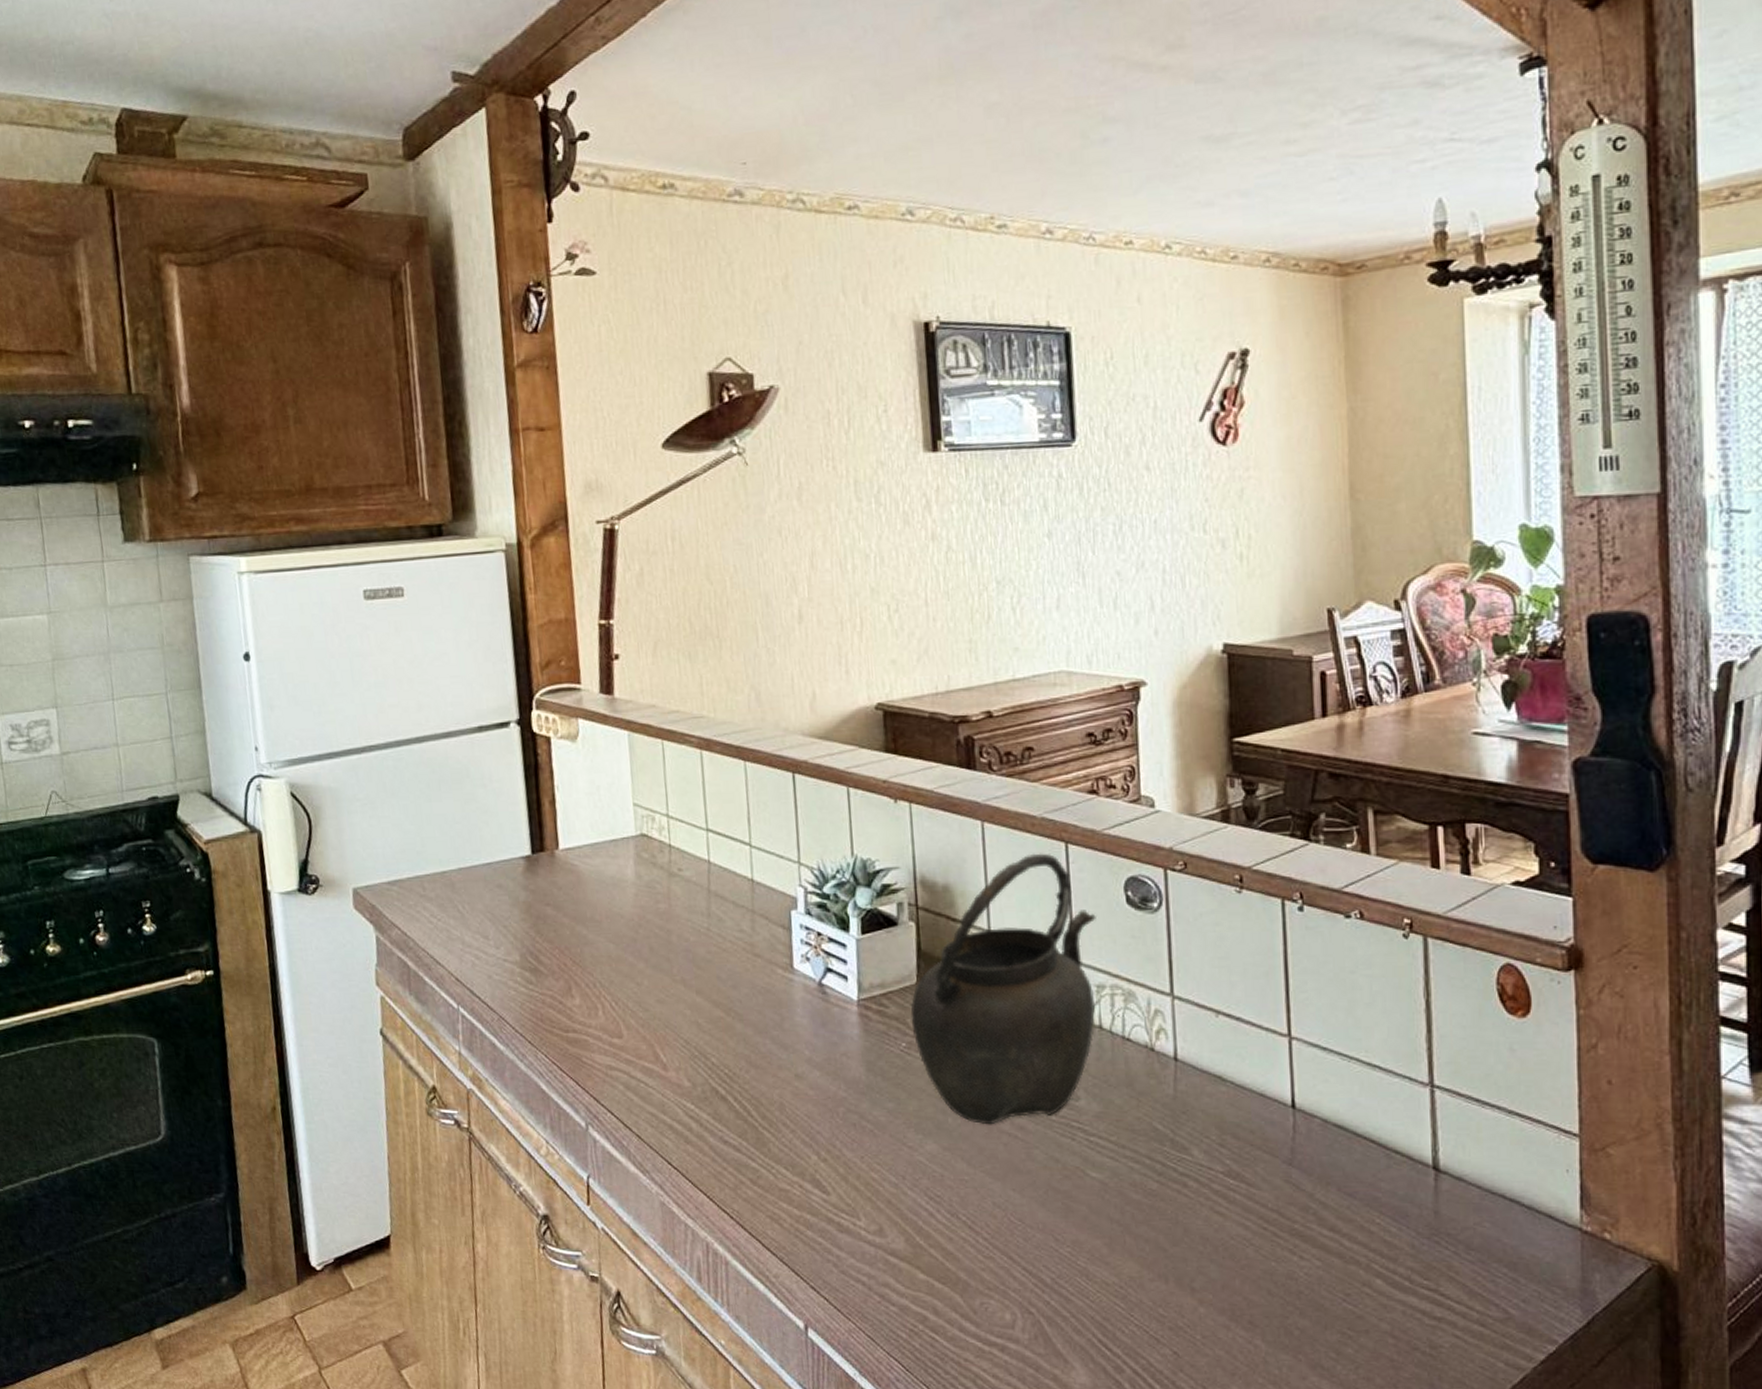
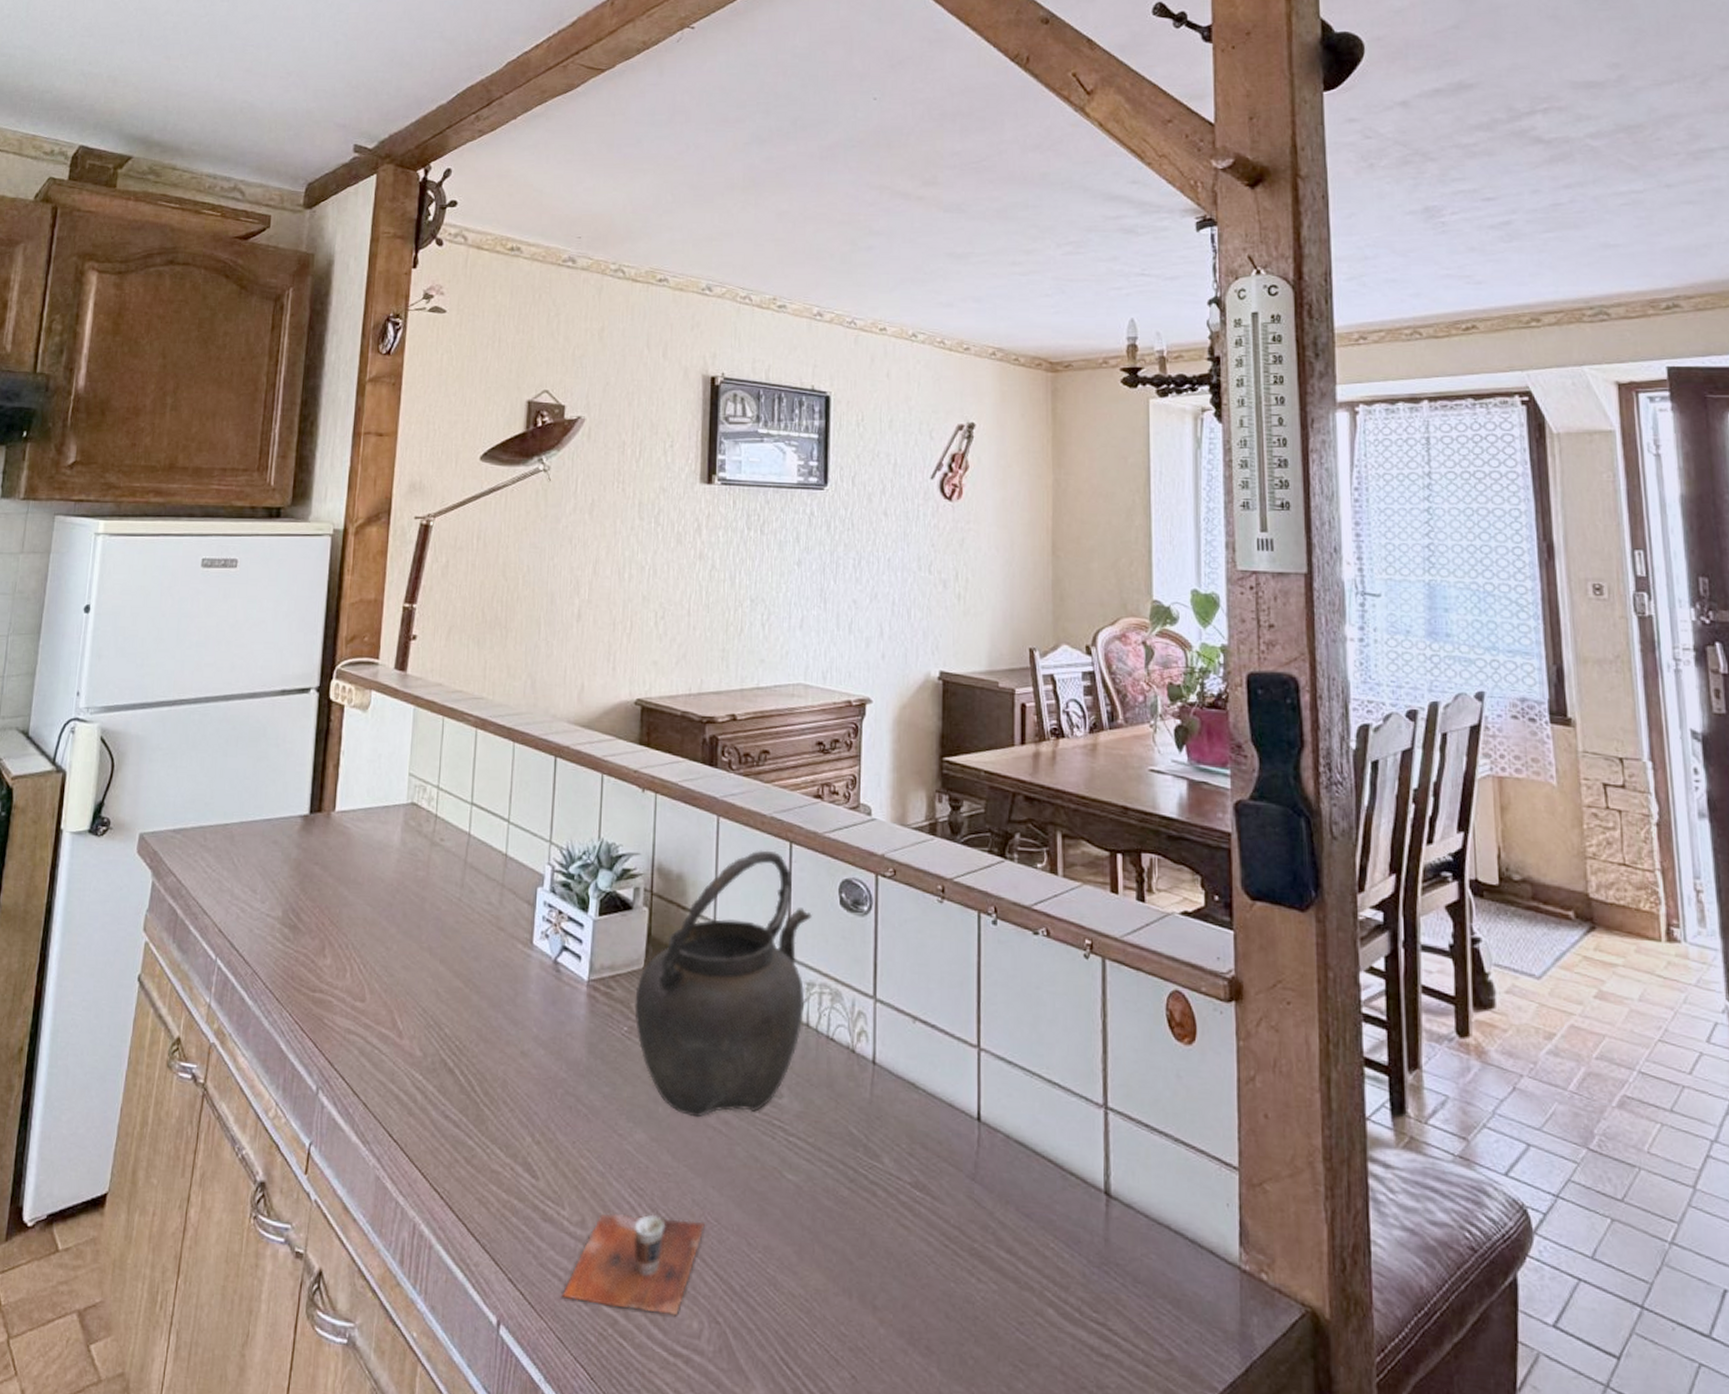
cup: none [867,1219,1008,1310] -> present [562,1213,705,1316]

